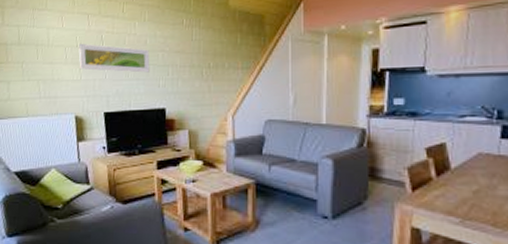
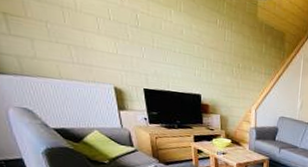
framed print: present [78,43,150,73] -> none [112,16,186,61]

